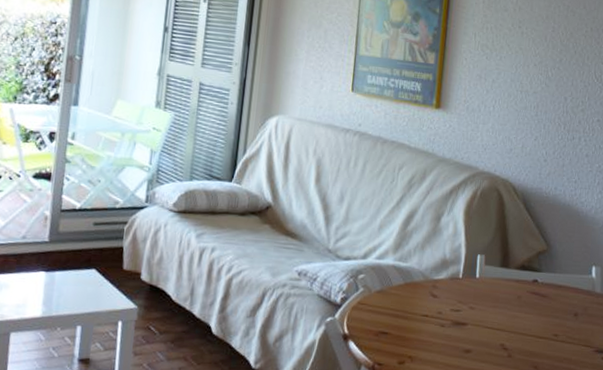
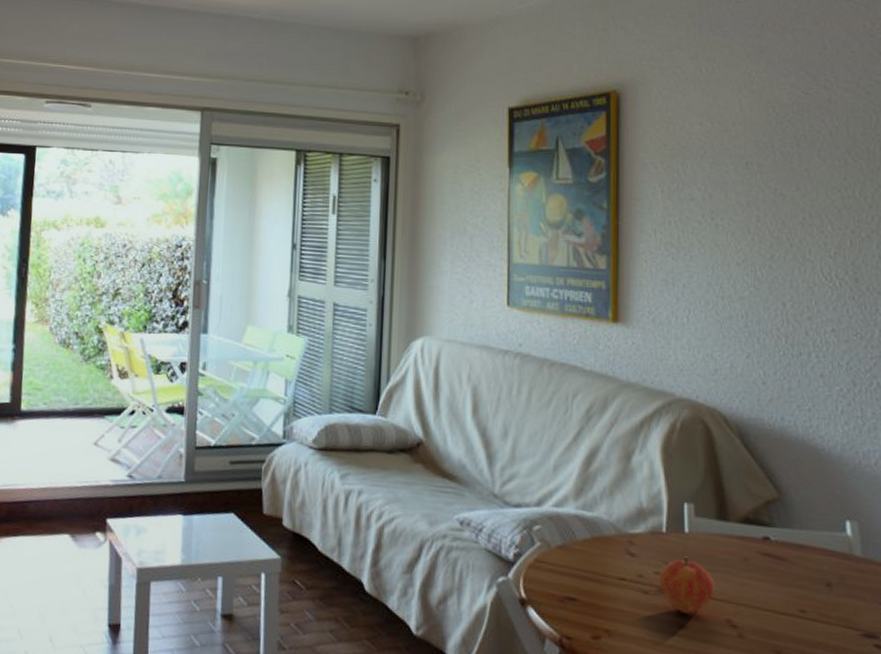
fruit: none [453,296,496,342] -> present [659,556,716,615]

